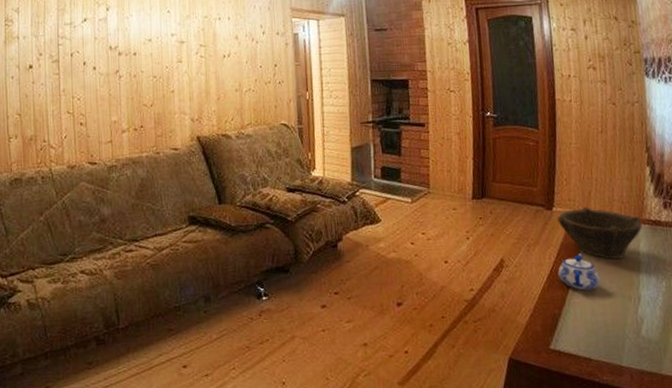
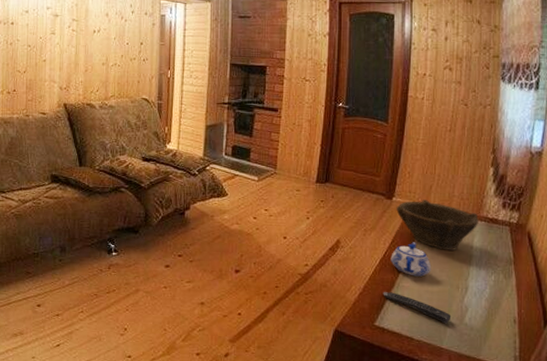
remote control: none [554,310,628,339] -> present [383,292,452,324]

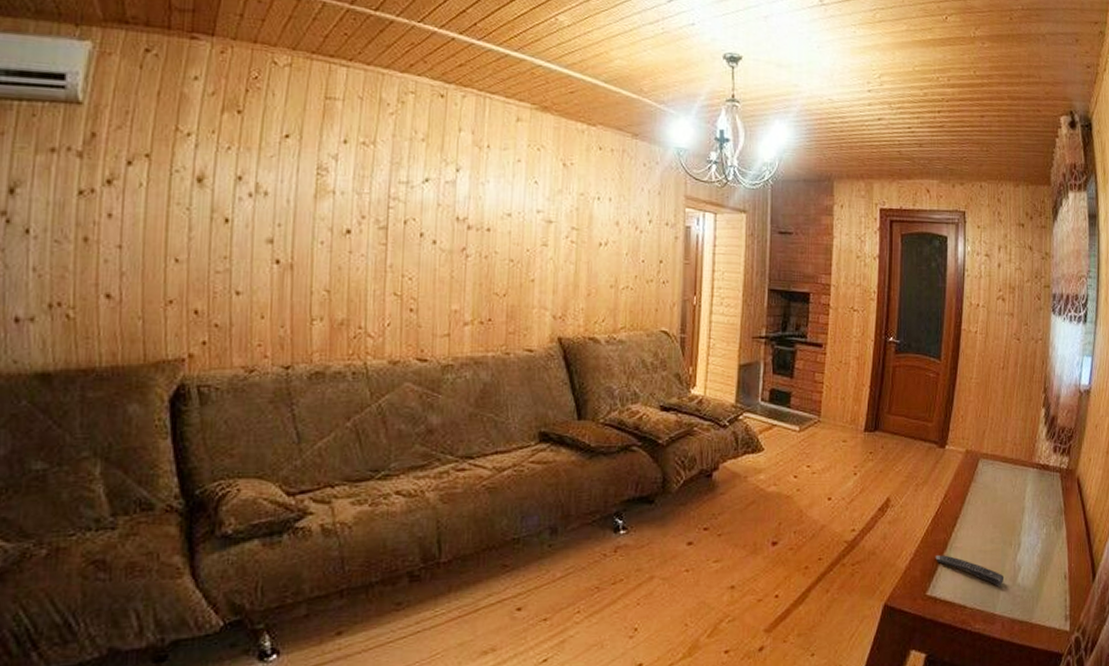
teapot: present [390,242,432,277] -> none [943,495,985,535]
bowl: present [396,200,479,250] -> none [949,447,1031,503]

